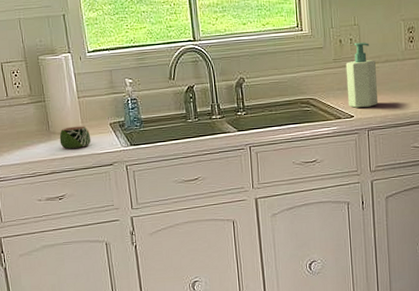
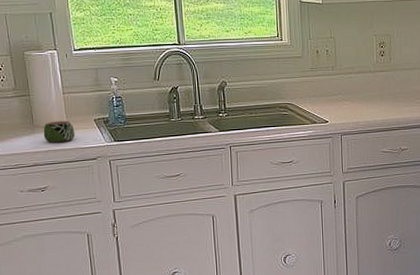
soap bottle: present [345,42,378,108] -> none [322,53,350,114]

